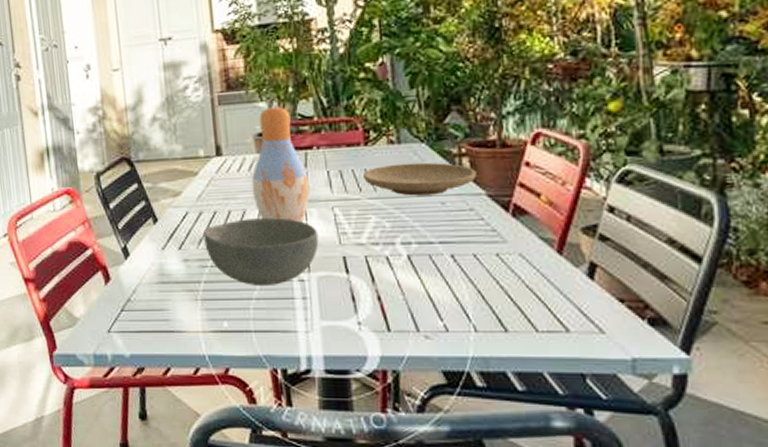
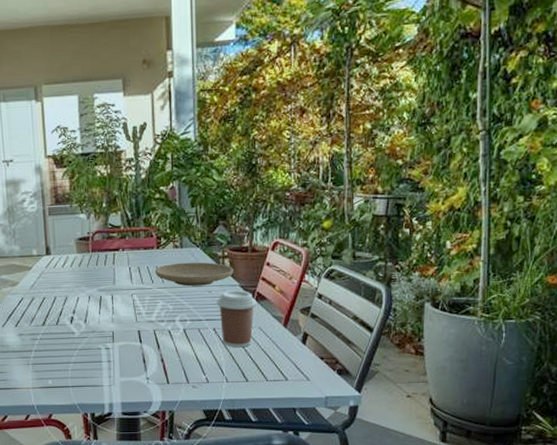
bowl: present [203,217,319,285] -> none [35,302,121,353]
vase: present [251,106,310,223] -> none [72,218,116,306]
coffee cup: none [453,201,515,283] -> present [216,290,257,348]

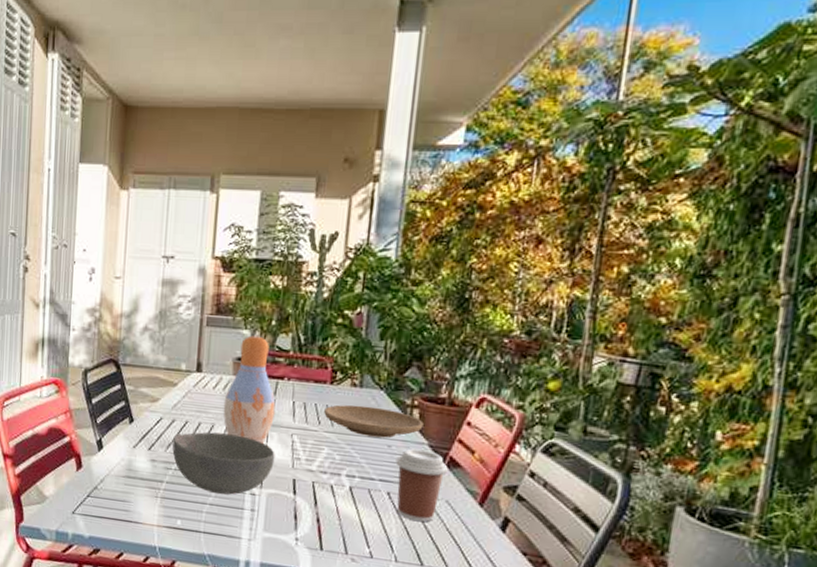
bowl: none [35,302,121,353] -> present [172,432,275,495]
vase: none [72,218,116,306] -> present [223,335,276,444]

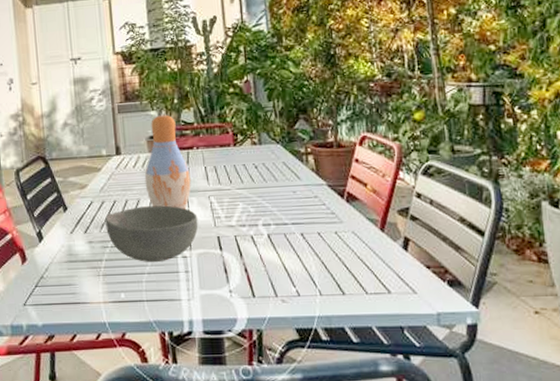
plate: present [324,404,424,438] -> none [233,159,319,187]
coffee cup: present [395,448,448,522] -> none [302,190,348,255]

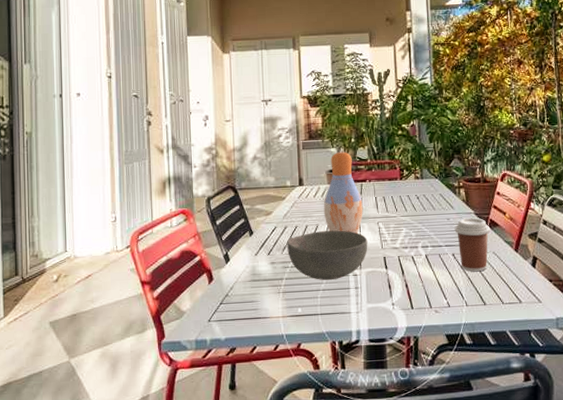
coffee cup: none [302,190,348,255] -> present [454,217,491,272]

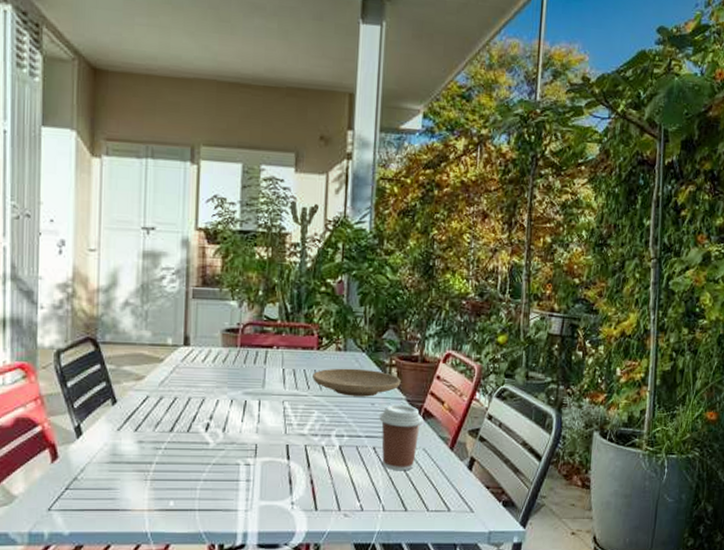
bowl: present [287,230,368,280] -> none [161,406,268,468]
vase: present [323,151,363,234] -> none [213,306,266,413]
plate: none [399,191,469,215] -> present [313,368,401,397]

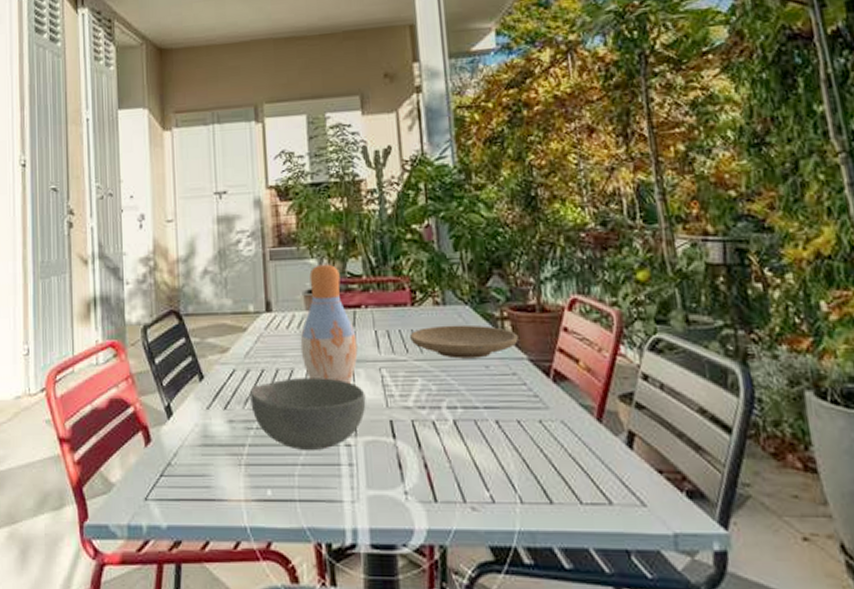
bowl: none [161,406,268,468] -> present [250,378,366,450]
vase: none [213,306,266,413] -> present [300,264,358,384]
coffee cup: present [379,404,423,471] -> none [497,365,556,451]

